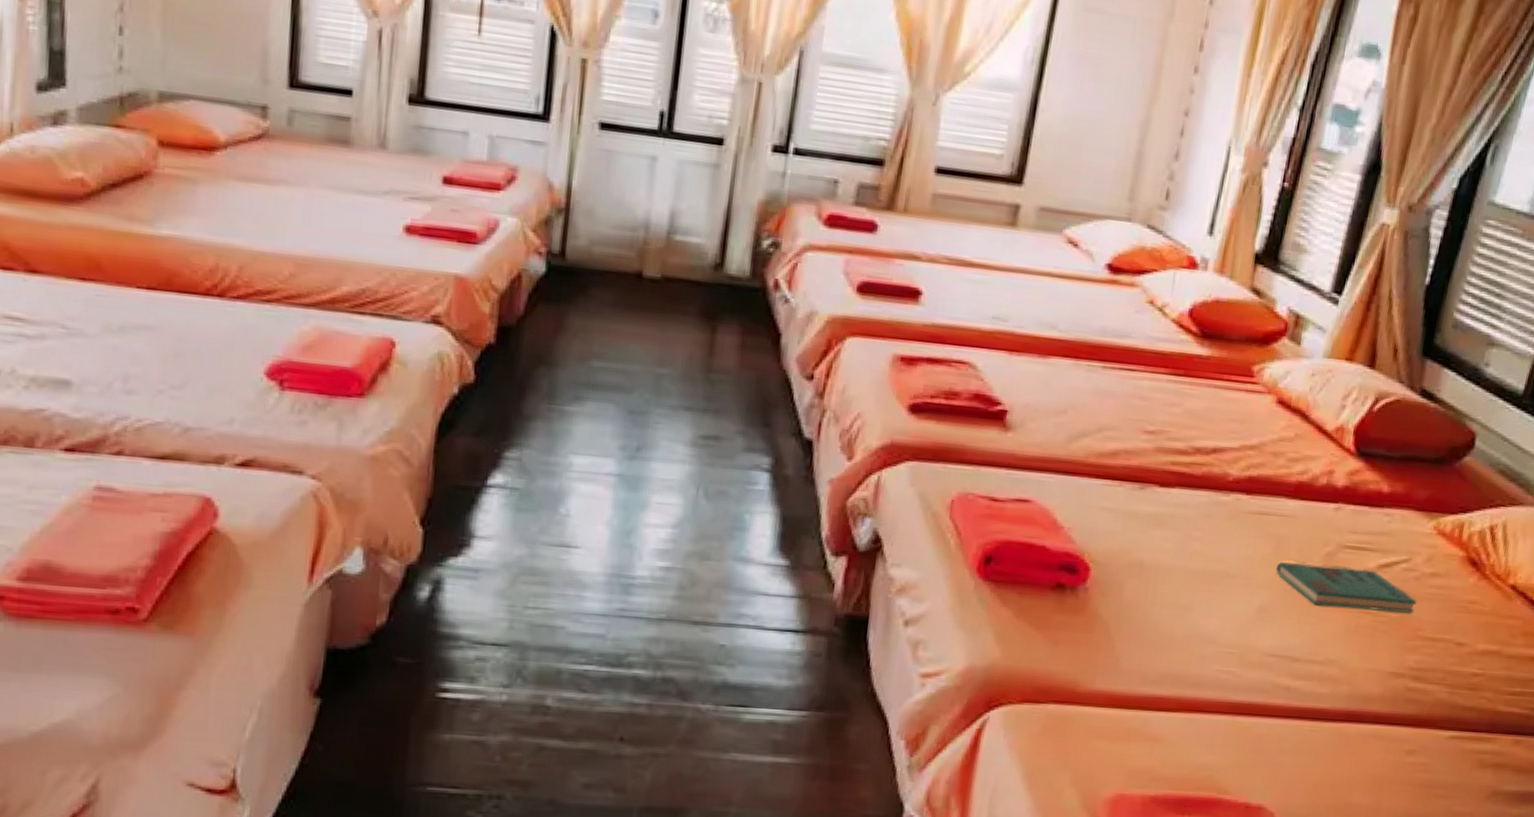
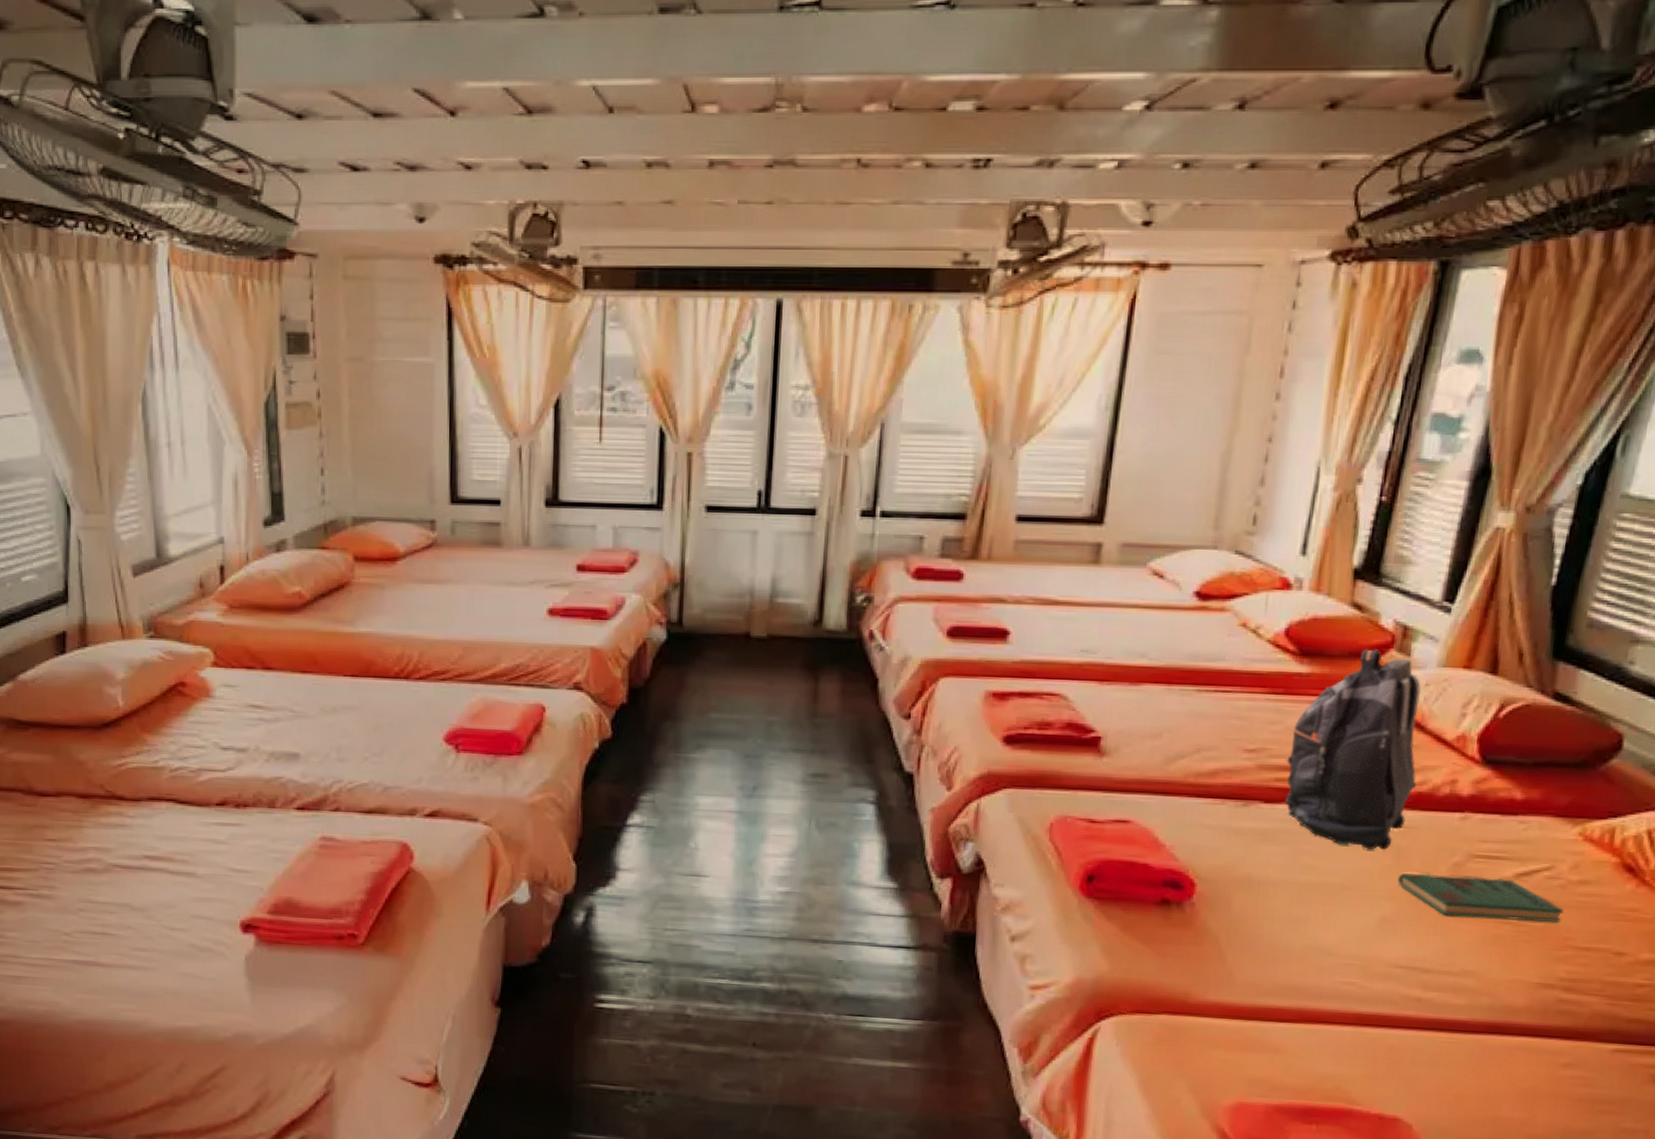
backpack: none [1178,335,1308,538] -> present [1284,649,1422,850]

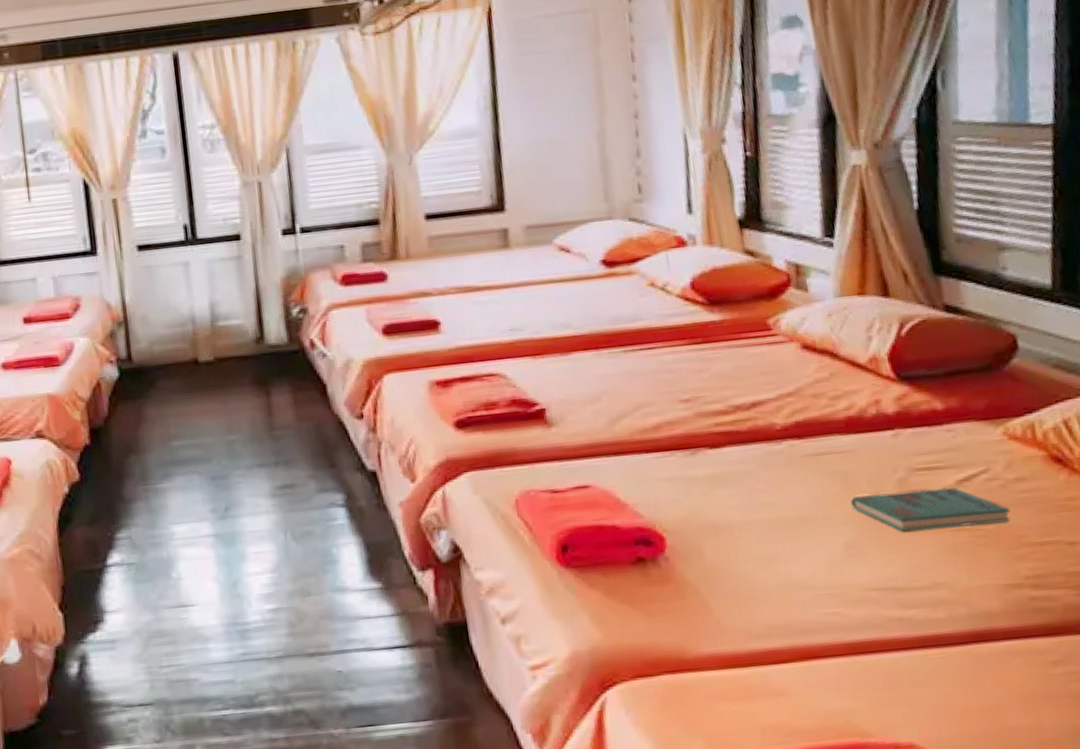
backpack: present [1284,649,1422,850] -> none [719,289,845,479]

